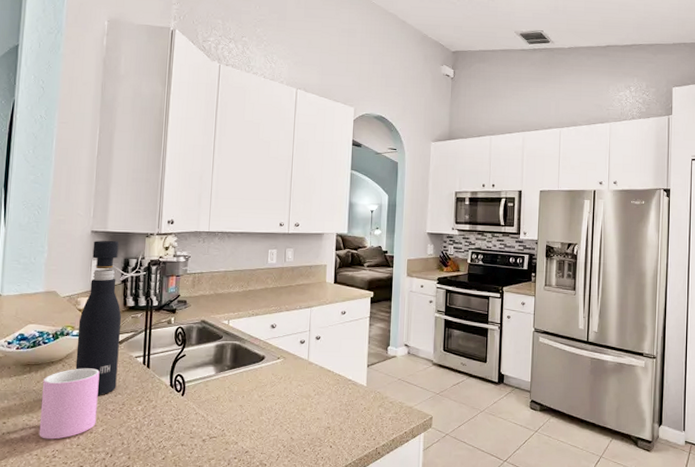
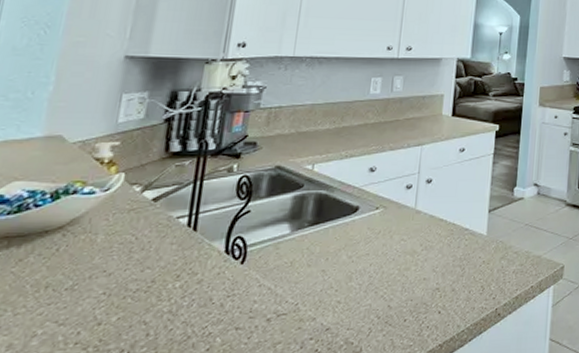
cup: present [39,368,100,440] -> none [13,236,121,340]
pepper grinder: present [75,240,122,396] -> none [82,67,165,274]

